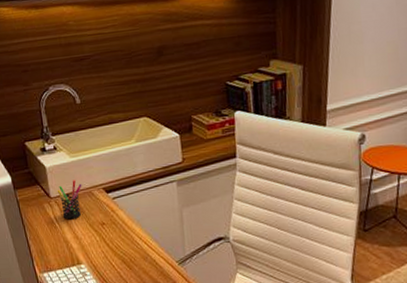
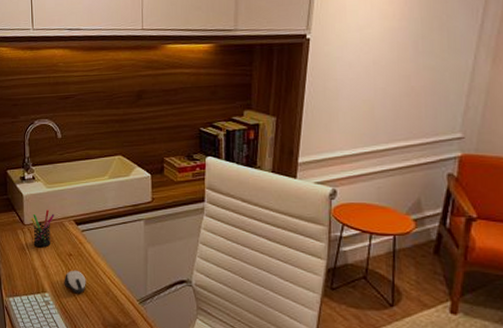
computer mouse: none [99,238,123,262] -> present [64,270,86,294]

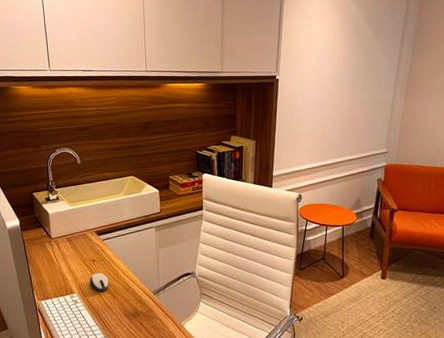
pen holder: present [31,210,55,248] -> none [57,224,78,257]

